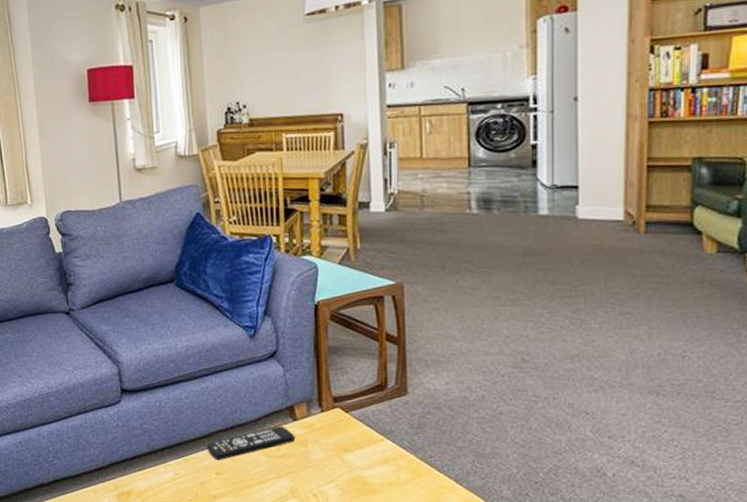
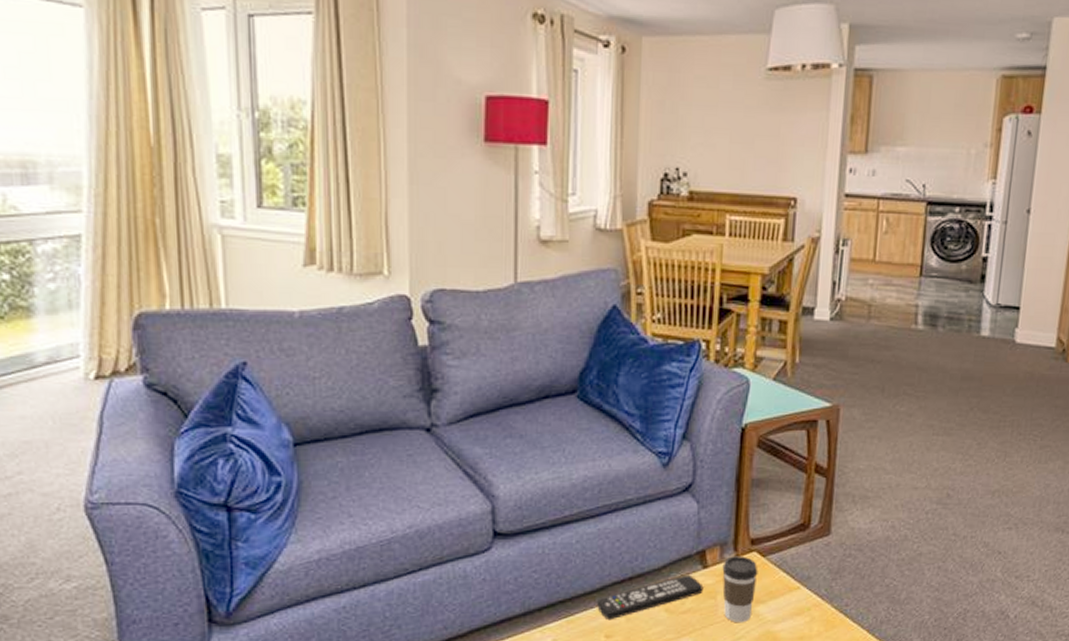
coffee cup: none [310,411,343,468] -> present [722,556,758,623]

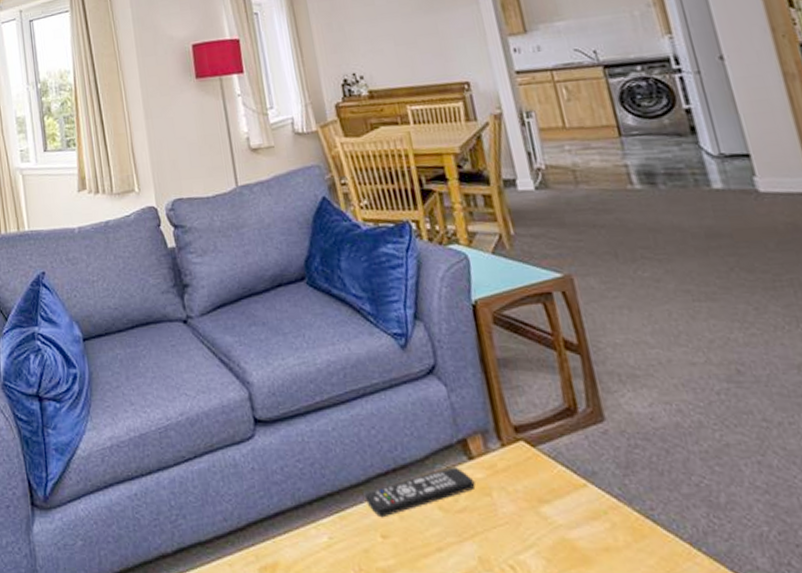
coffee cup: present [722,556,758,623] -> none [489,445,538,527]

